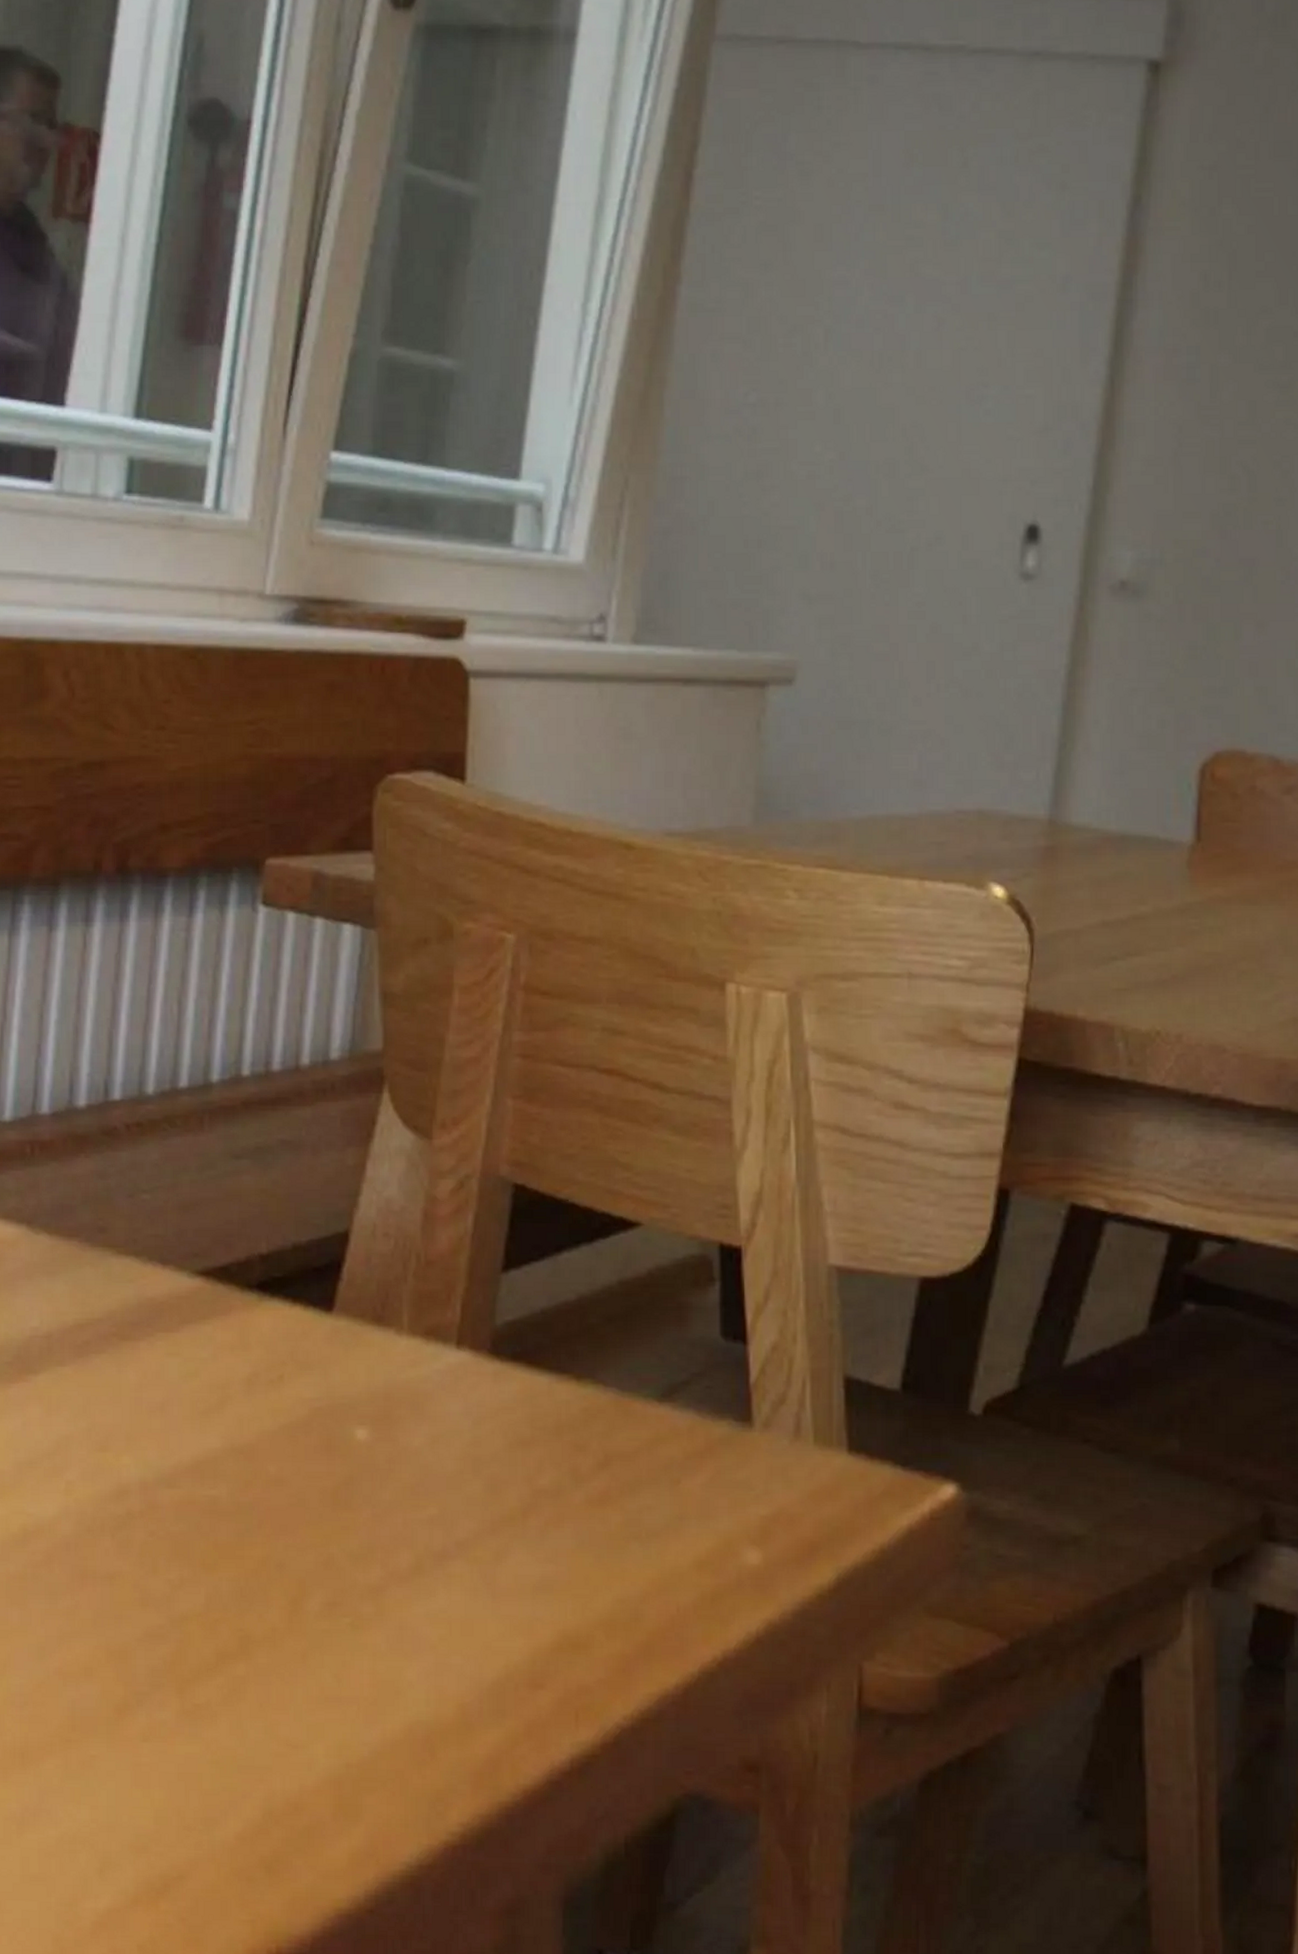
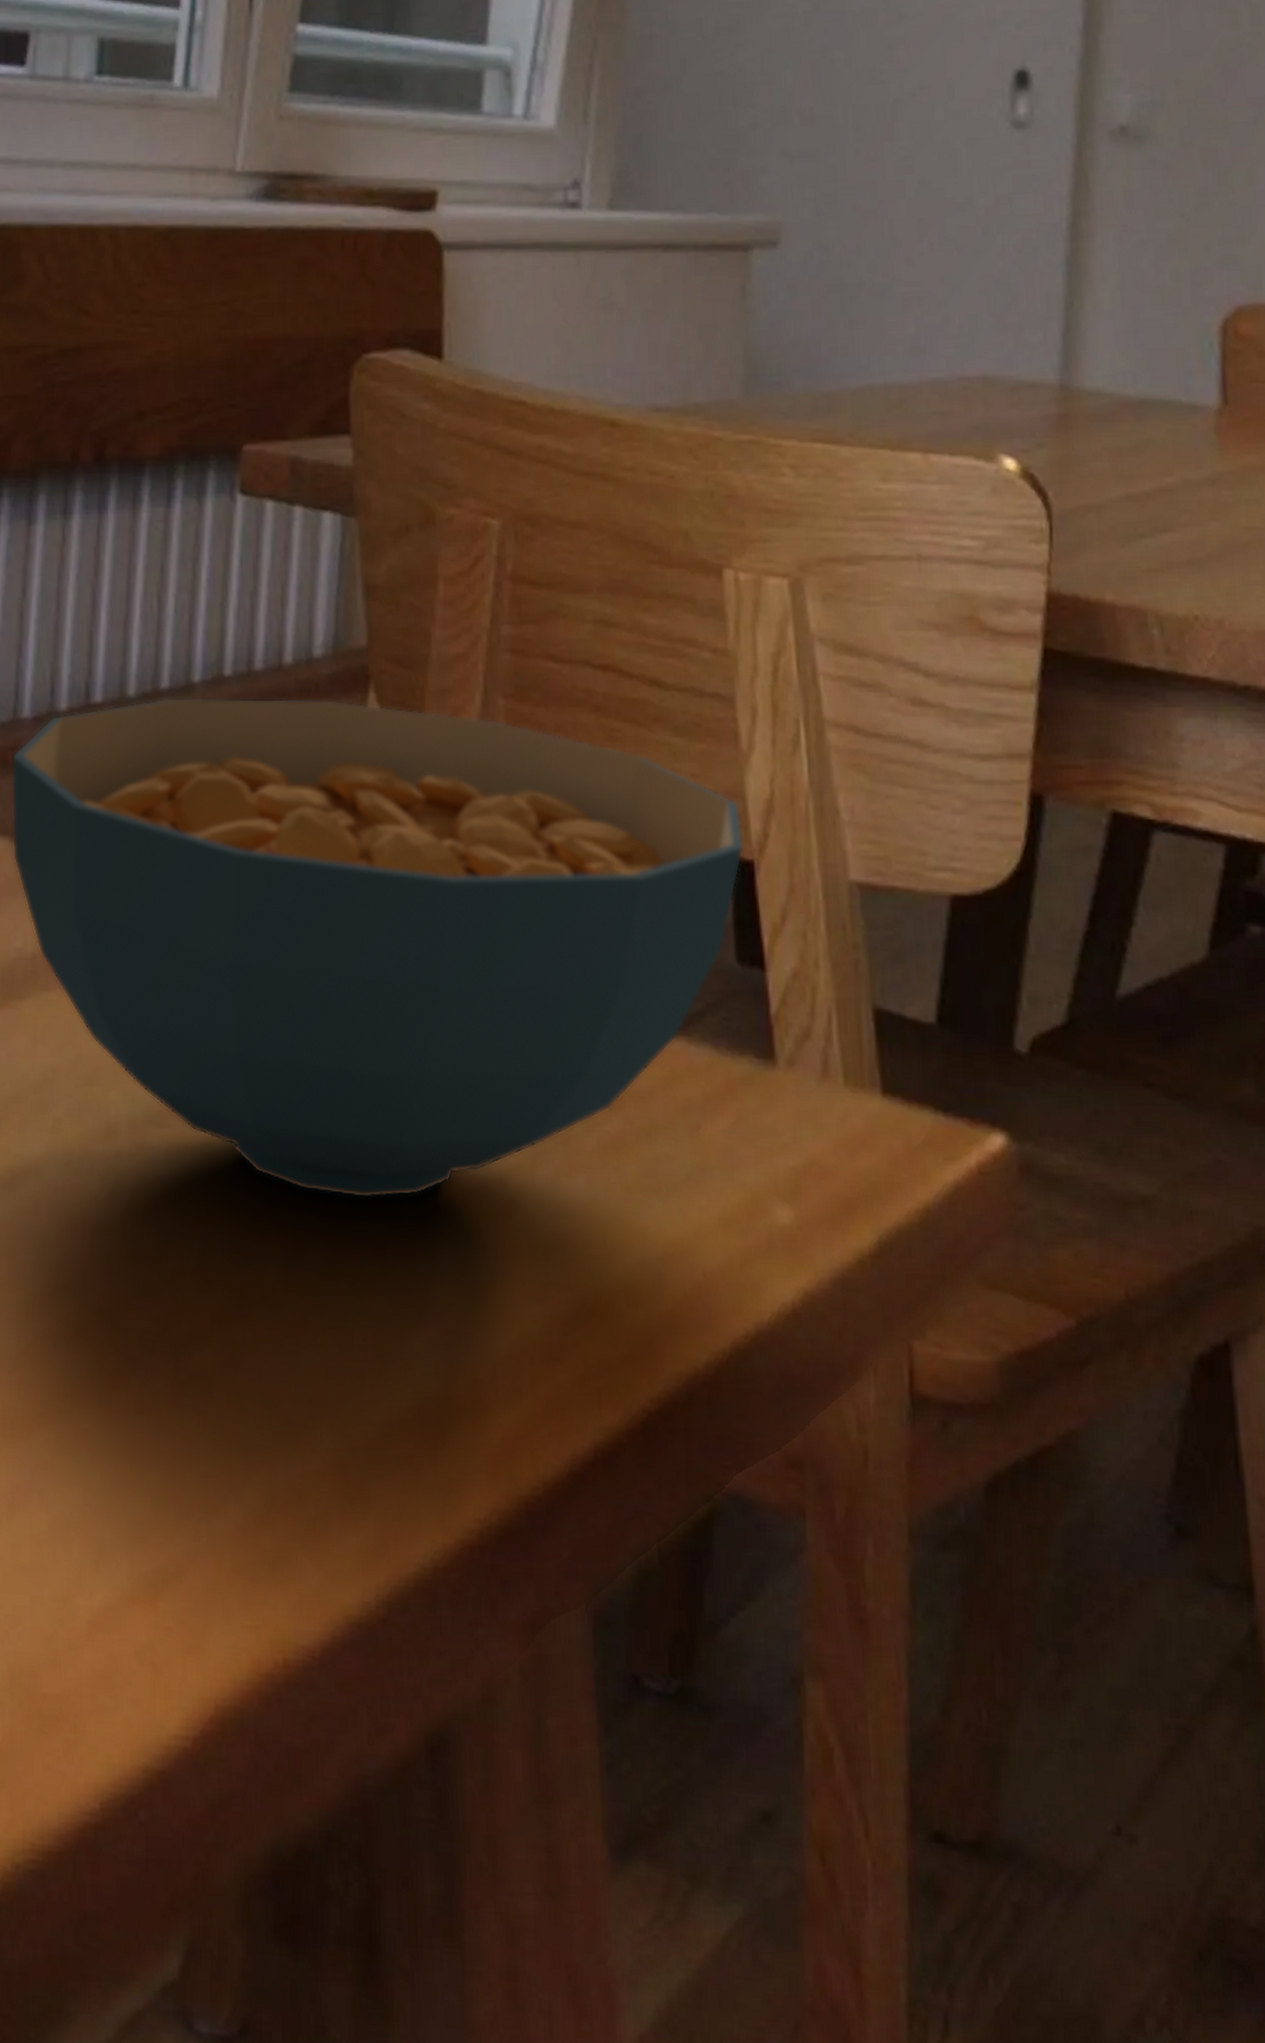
cereal bowl: none [29,1095,734,1549] -> present [11,697,745,1199]

